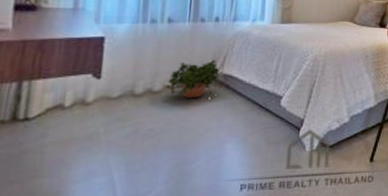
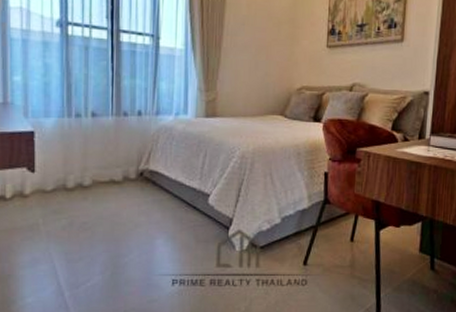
potted plant: present [164,59,220,99] -> none [94,154,146,194]

